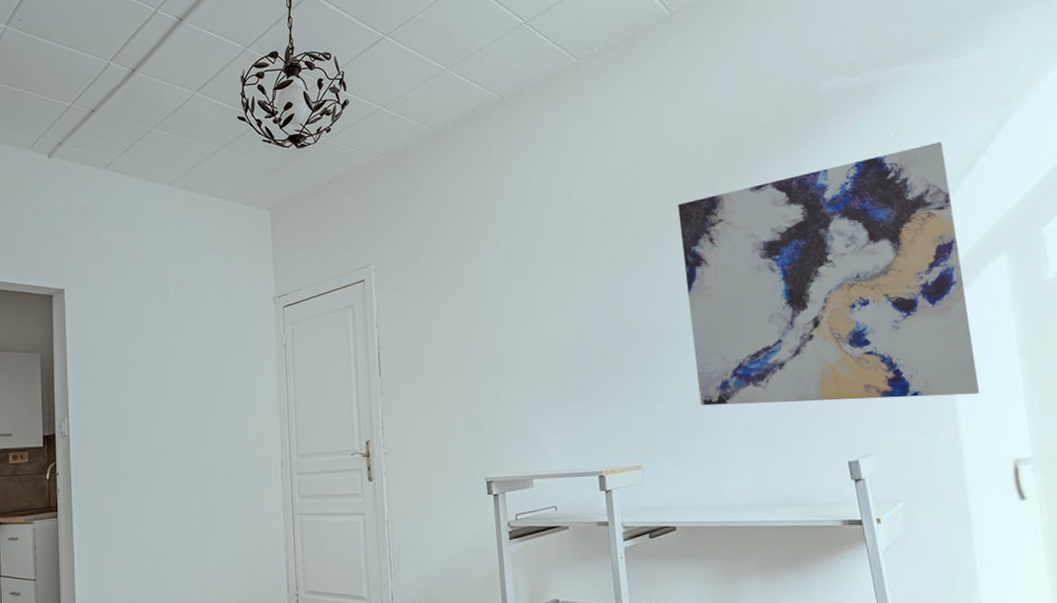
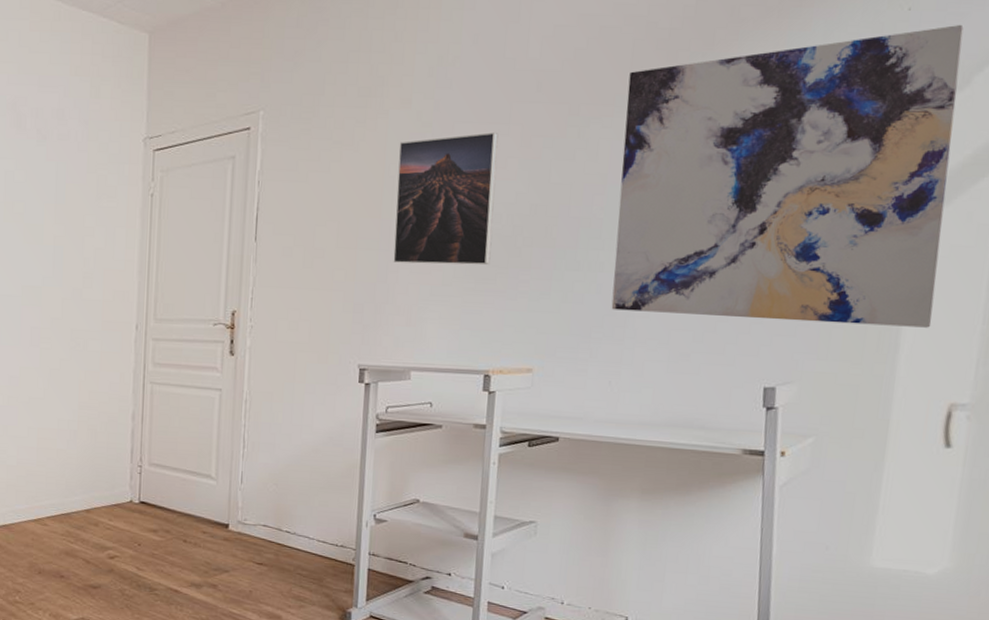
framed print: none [494,264,588,383] -> present [393,132,499,266]

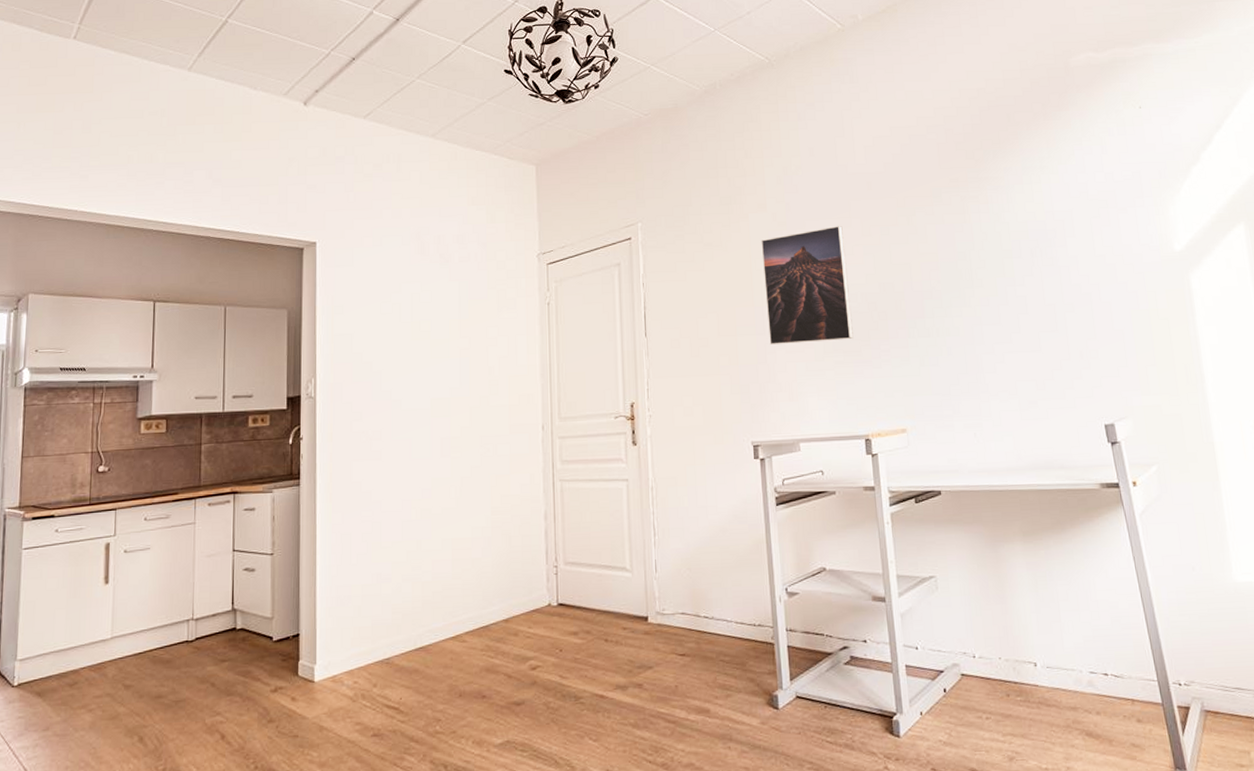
wall art: present [611,24,964,328] -> none [939,116,1224,369]

